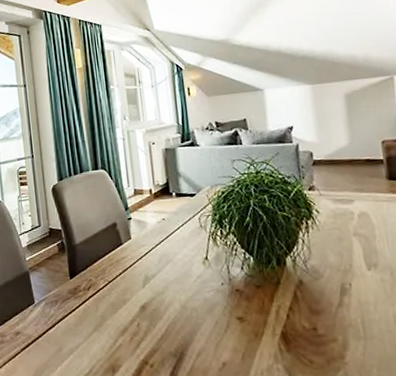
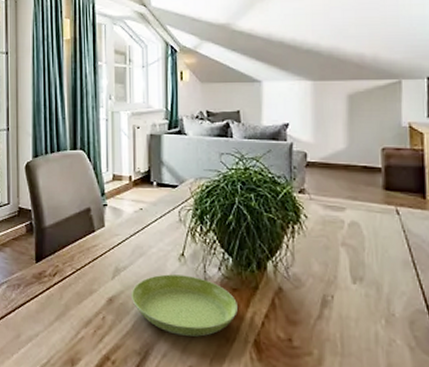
saucer: none [161,277,263,334] -> present [130,274,238,337]

